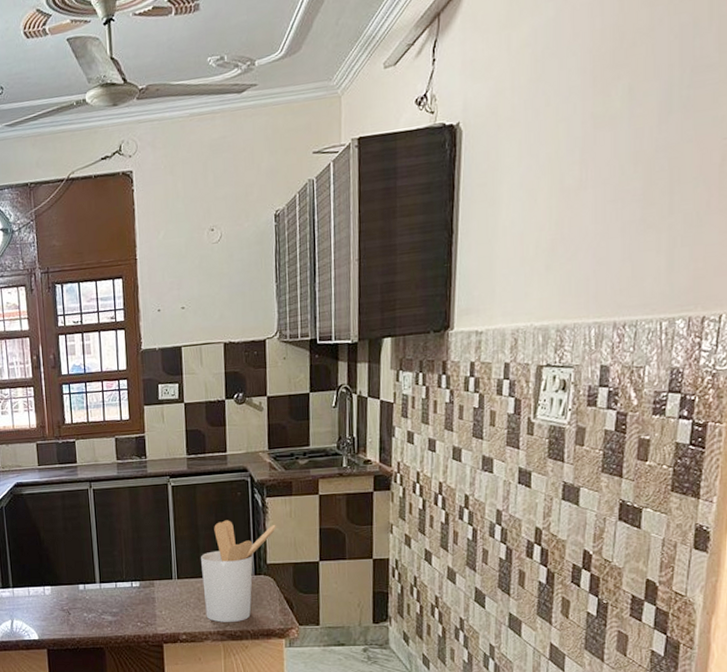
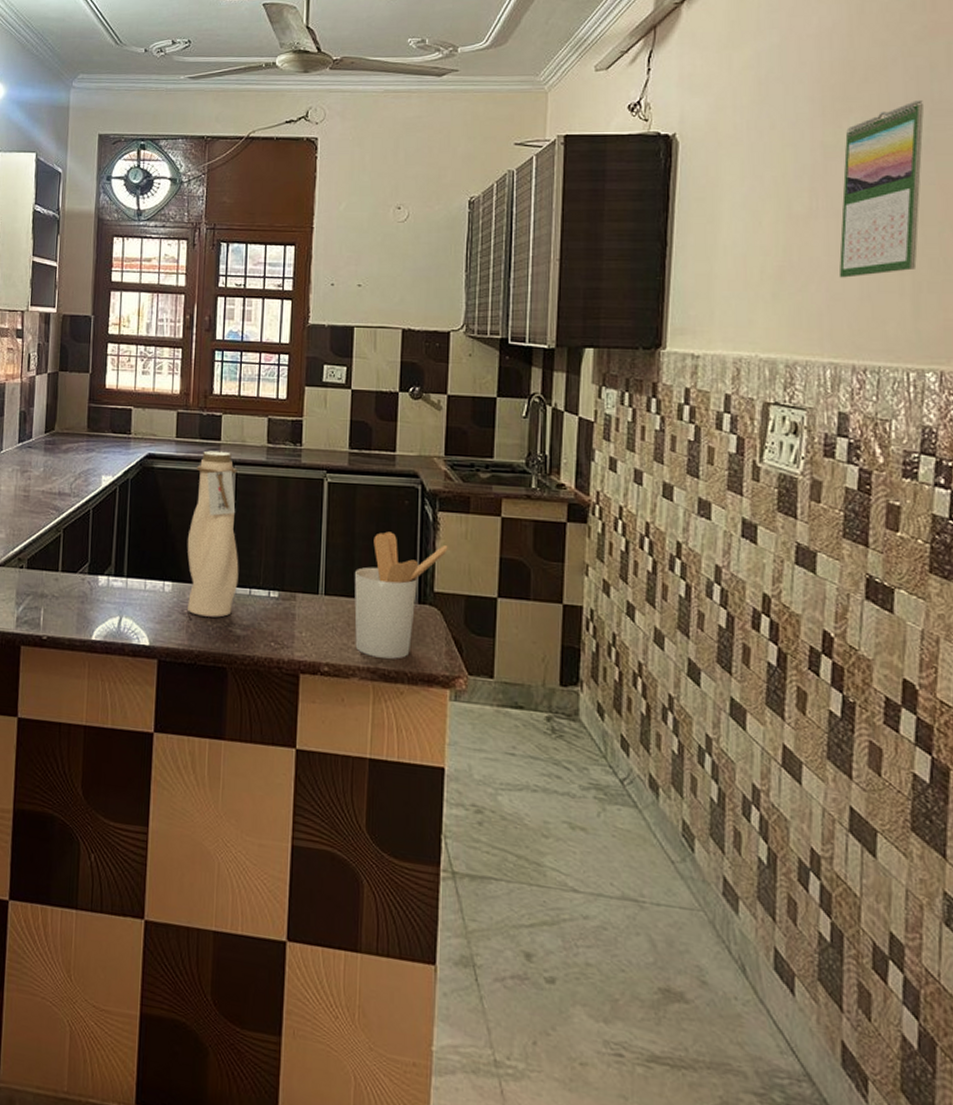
water bottle: none [58,472,106,610] -> present [186,450,239,618]
calendar: none [604,58,687,243] -> present [838,100,925,278]

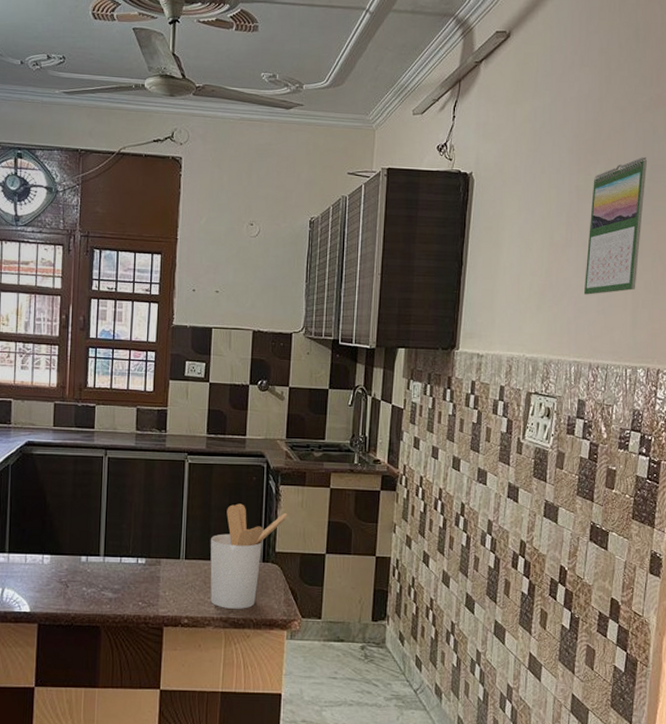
water bottle: present [186,450,239,618] -> none [64,438,111,584]

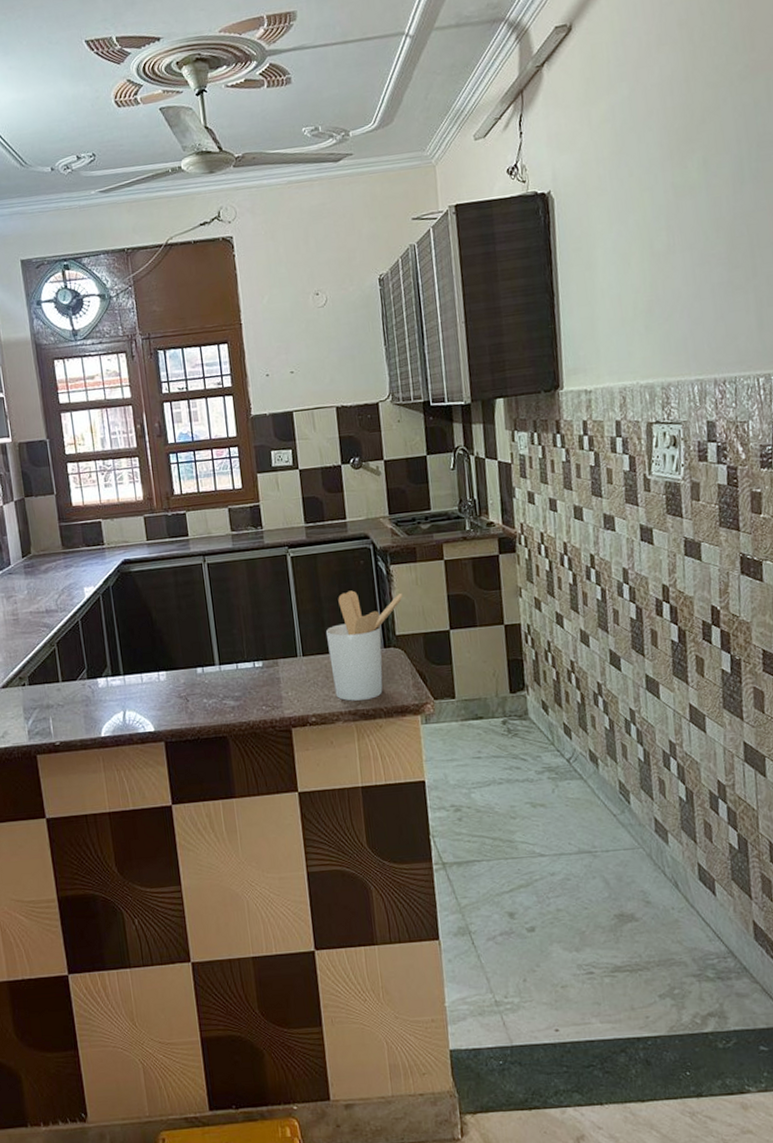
calendar: present [583,157,648,295] -> none [691,135,758,304]

